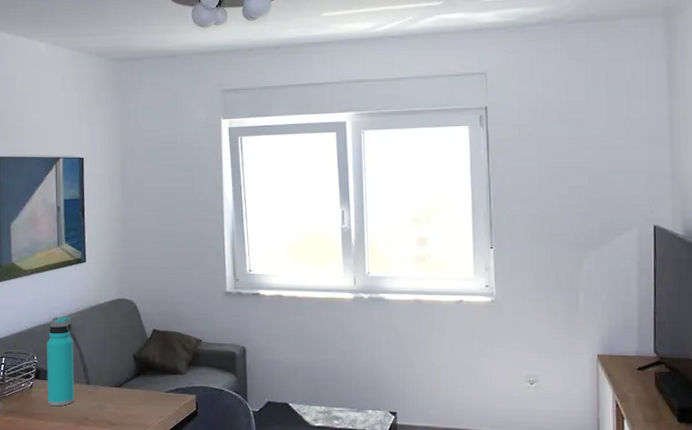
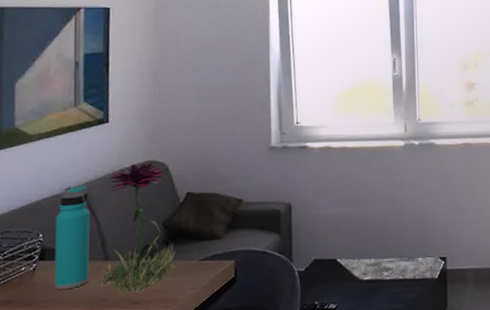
flower: none [82,300,145,416] -> present [98,163,176,295]

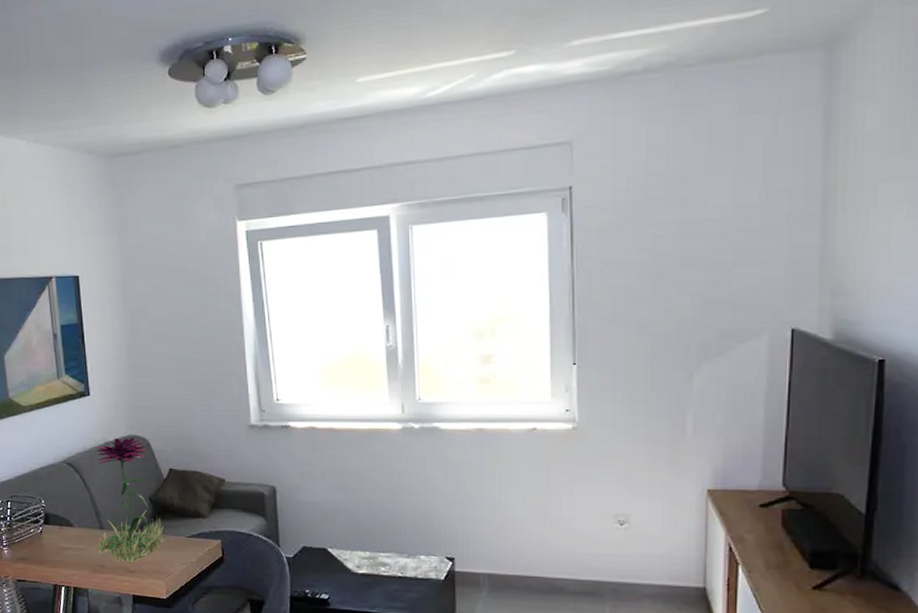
water bottle: present [54,185,91,290] -> none [53,456,88,553]

